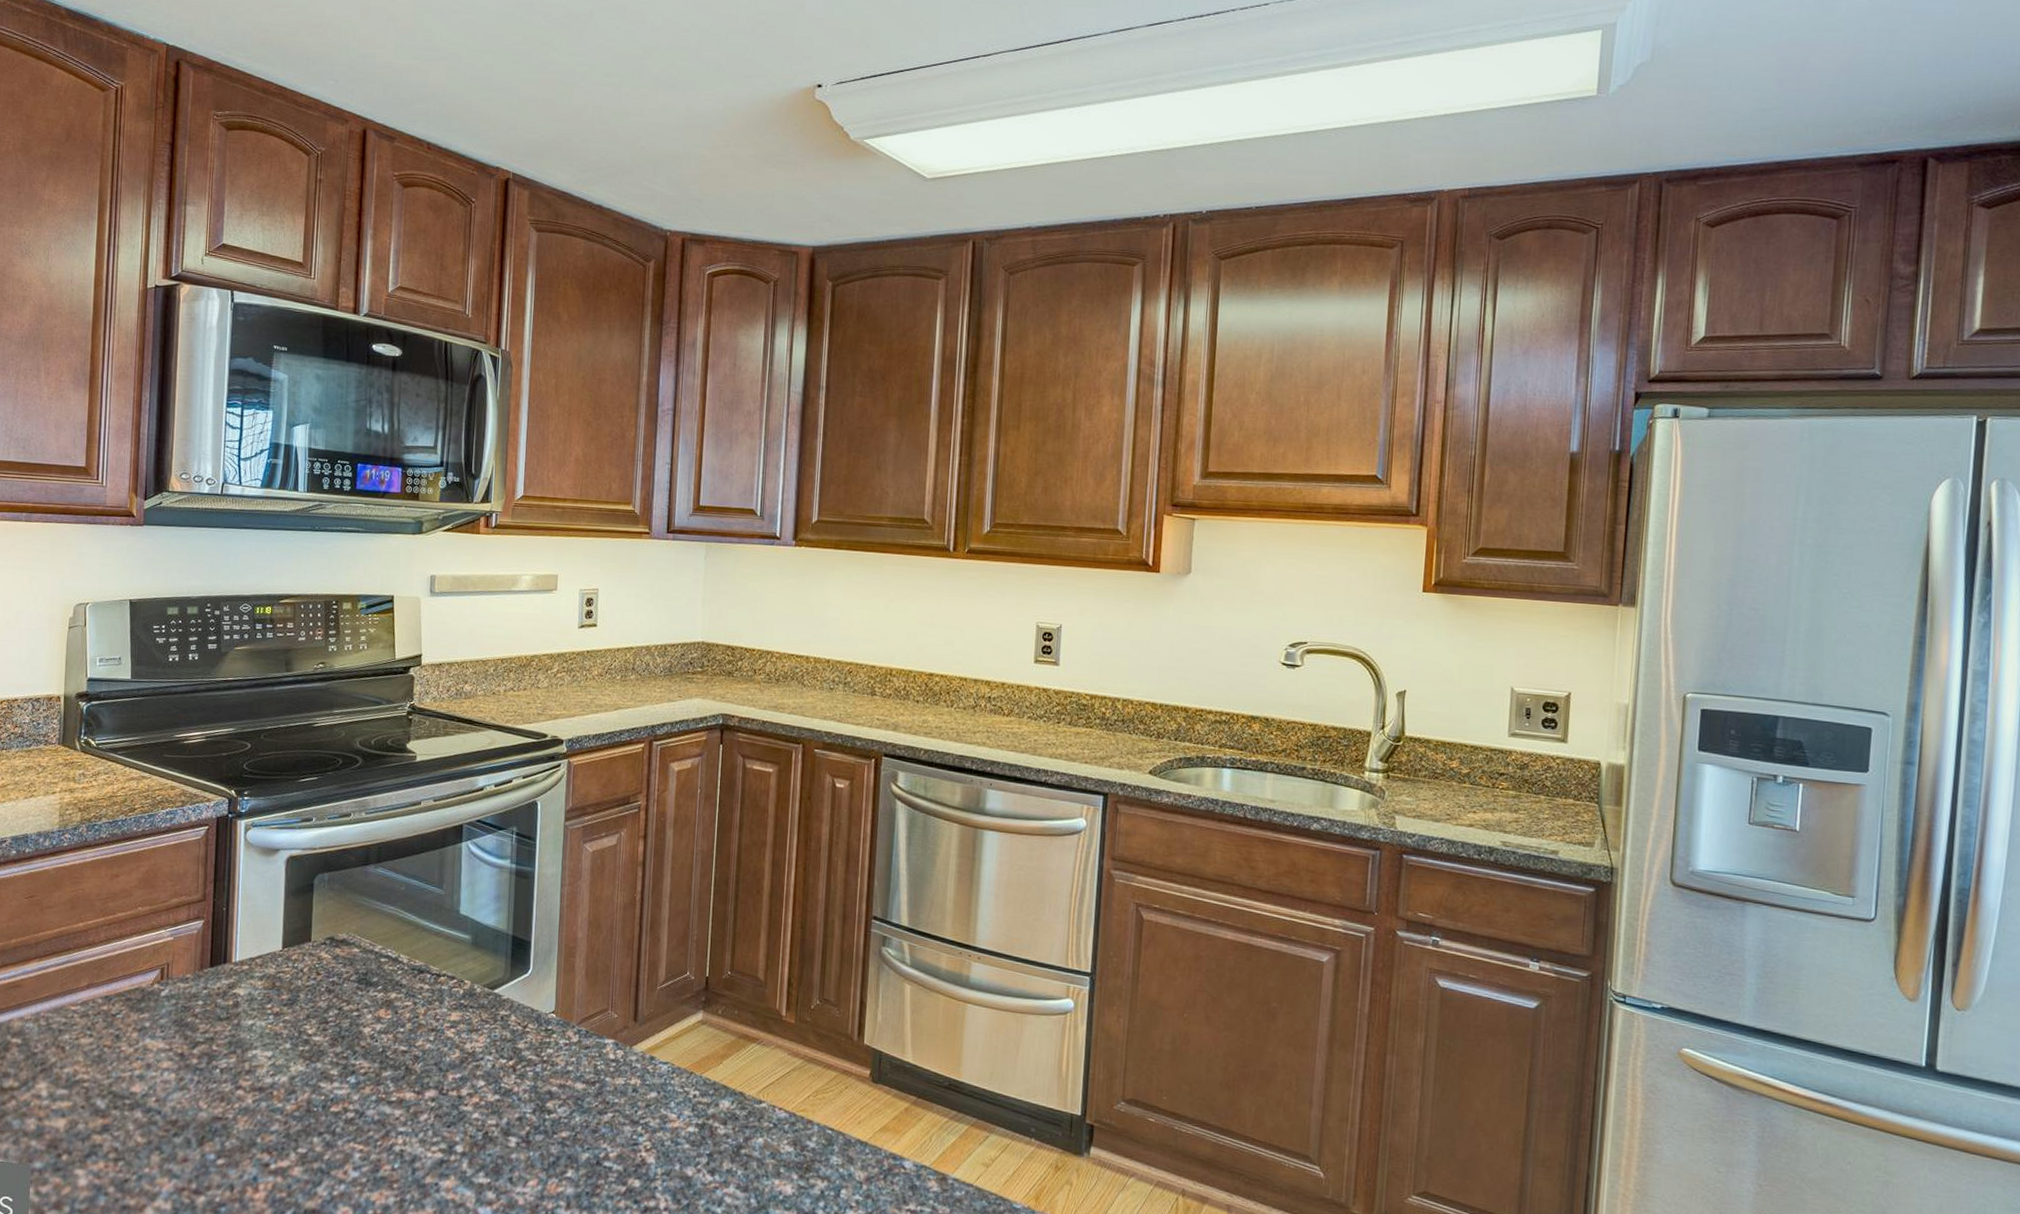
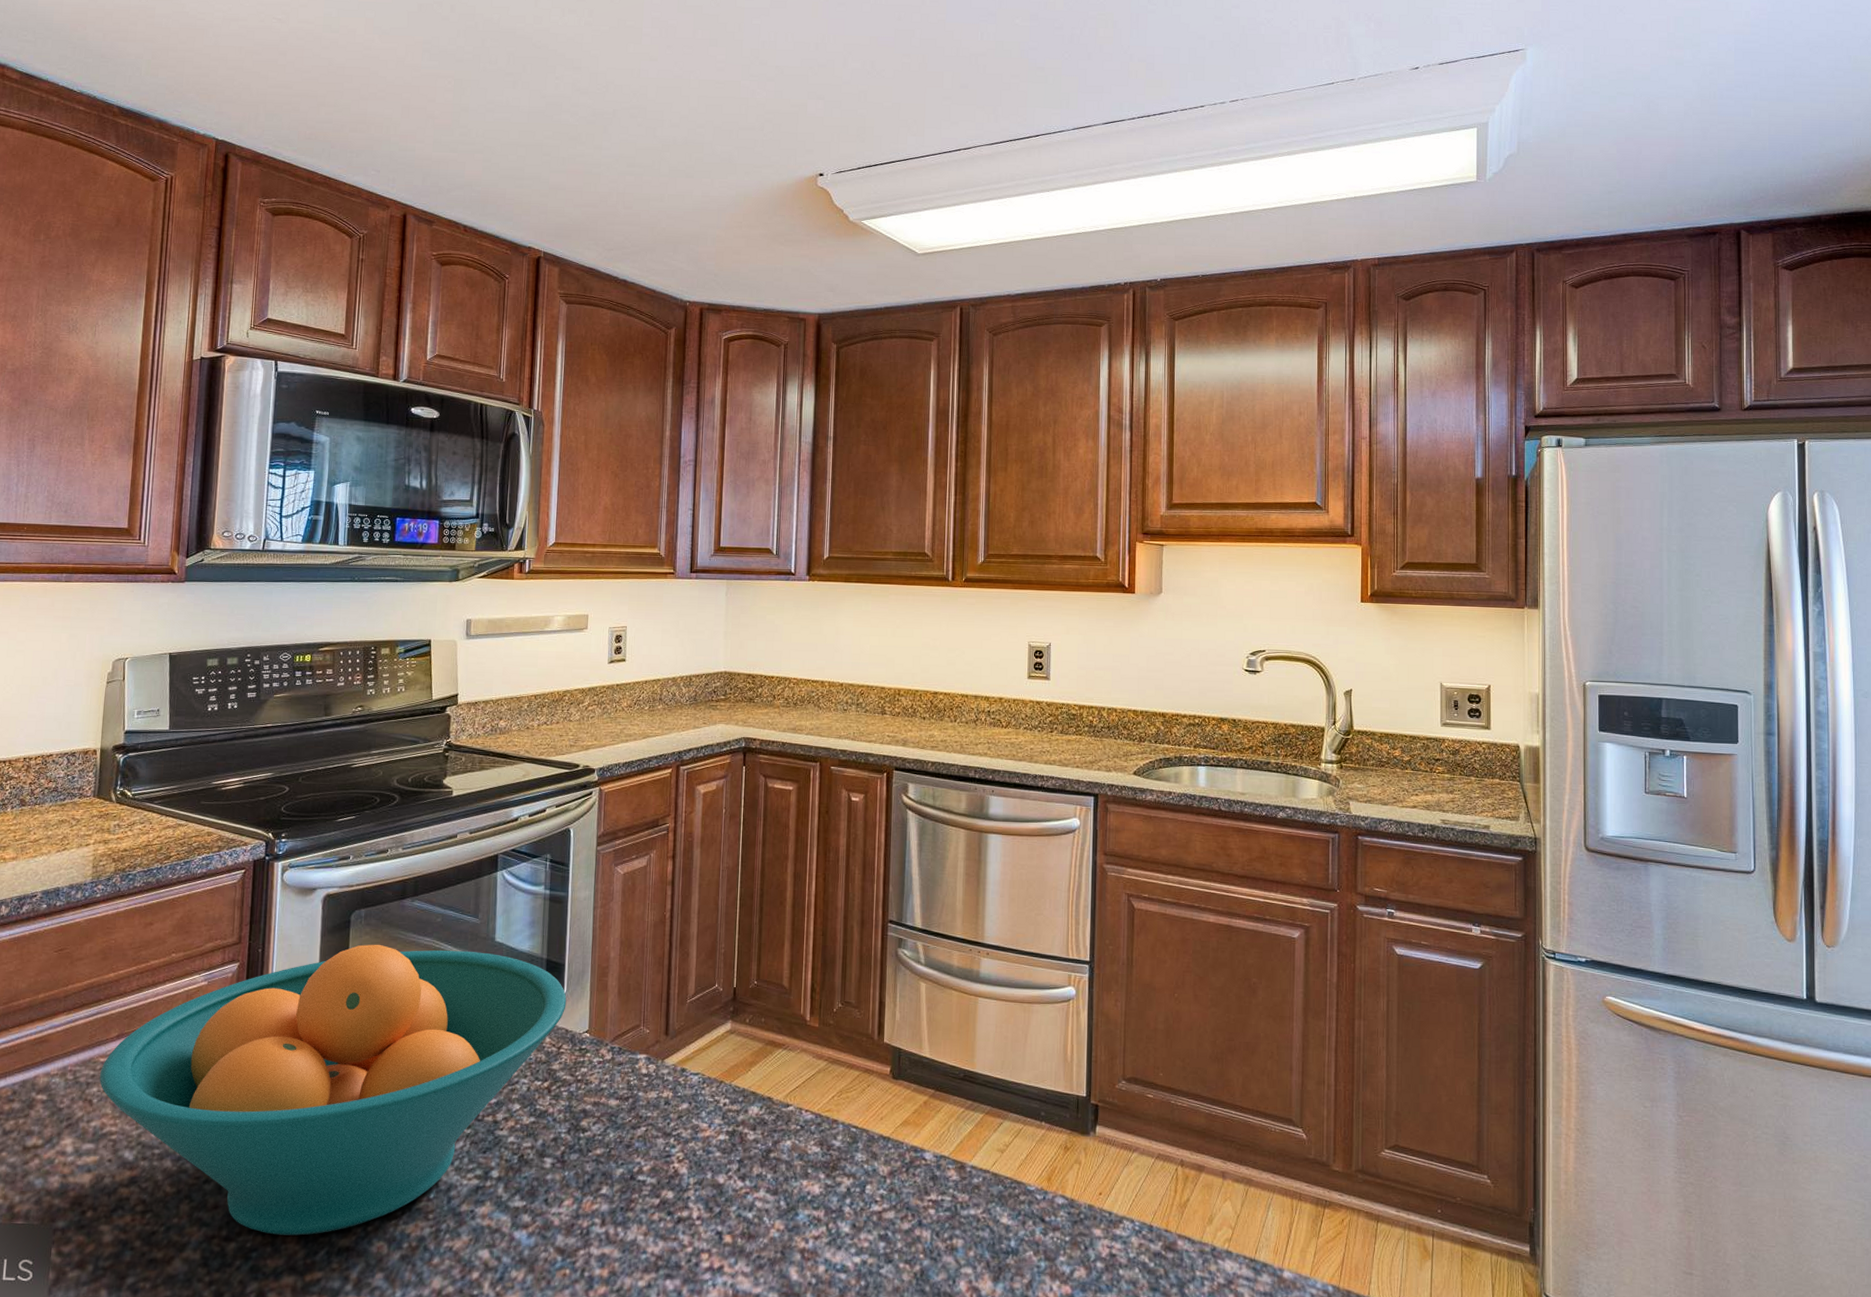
fruit bowl: none [71,909,533,1195] -> present [99,944,567,1236]

